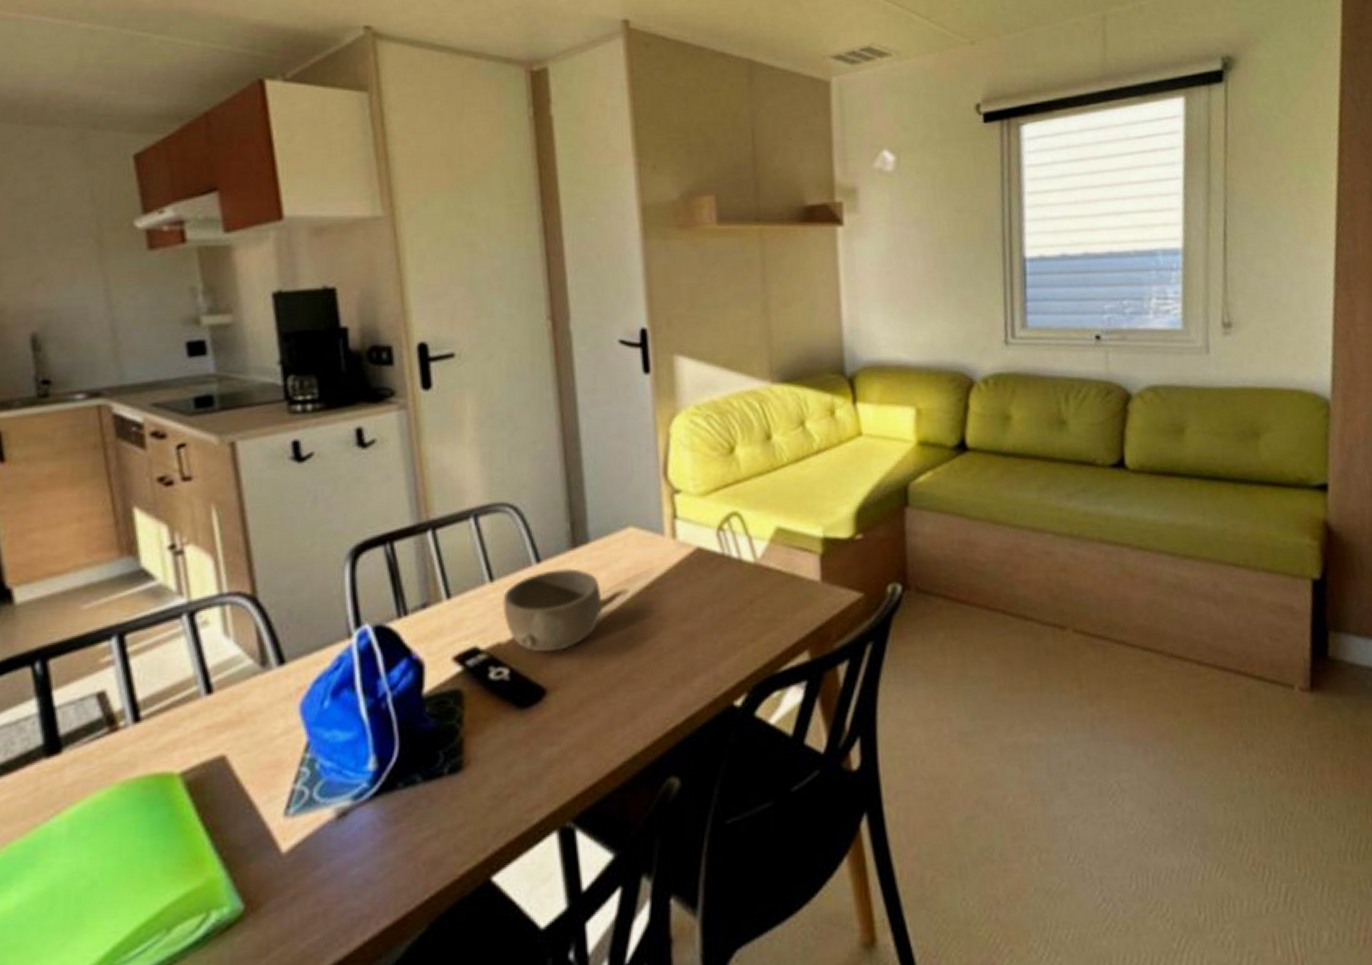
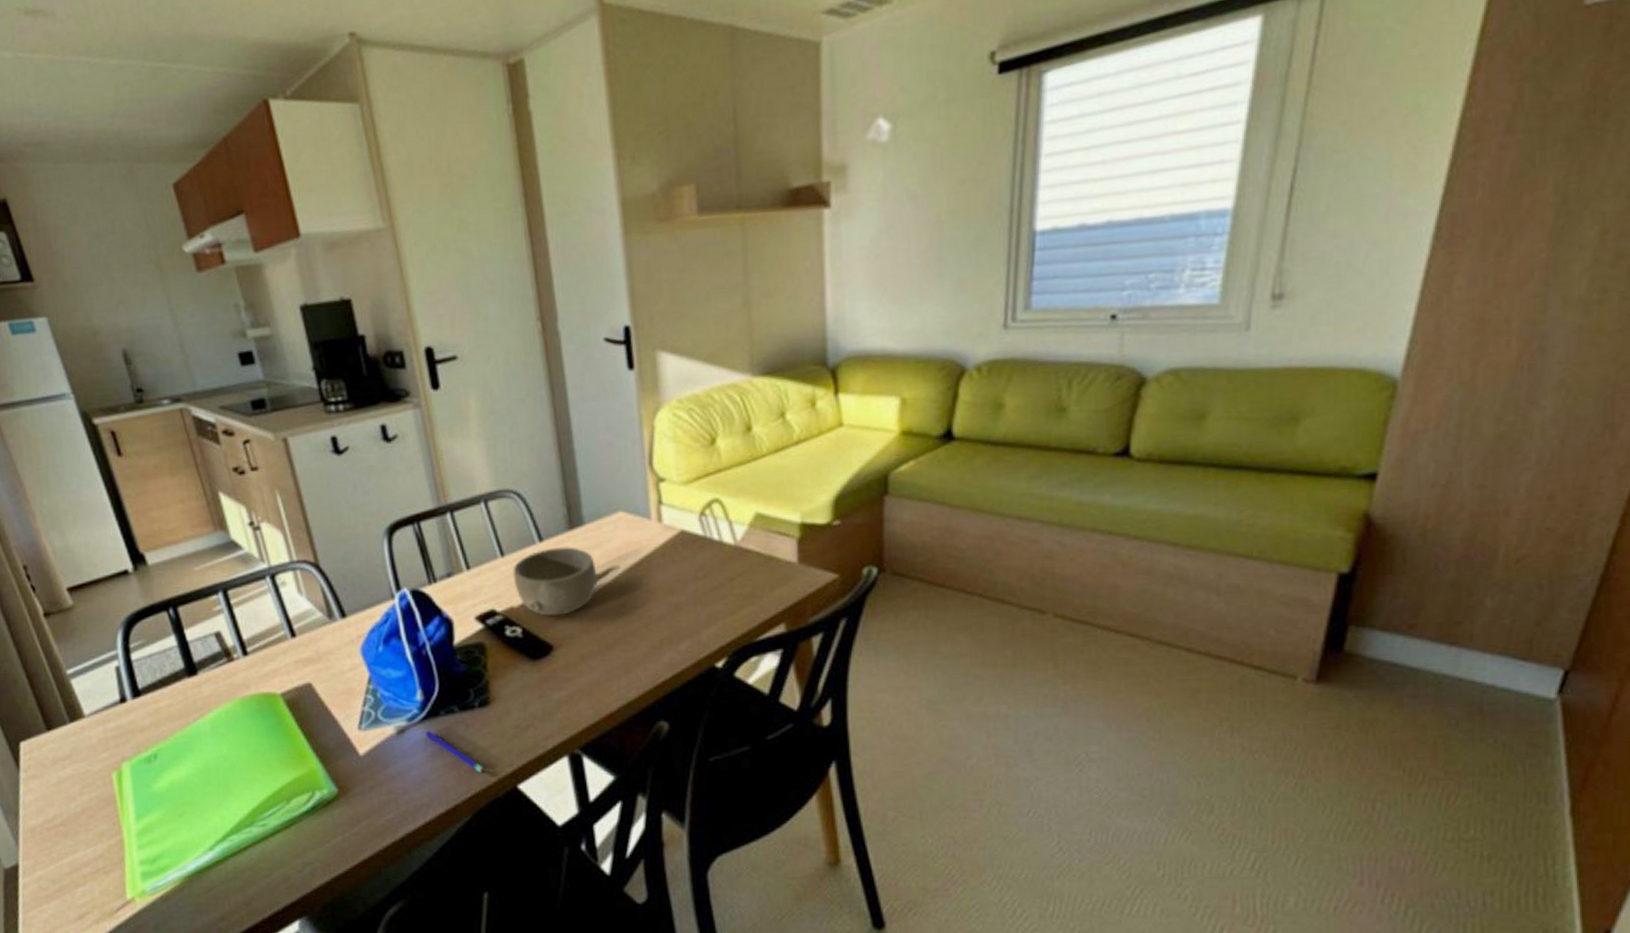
pen: none [375,810,452,865] -> present [425,730,486,774]

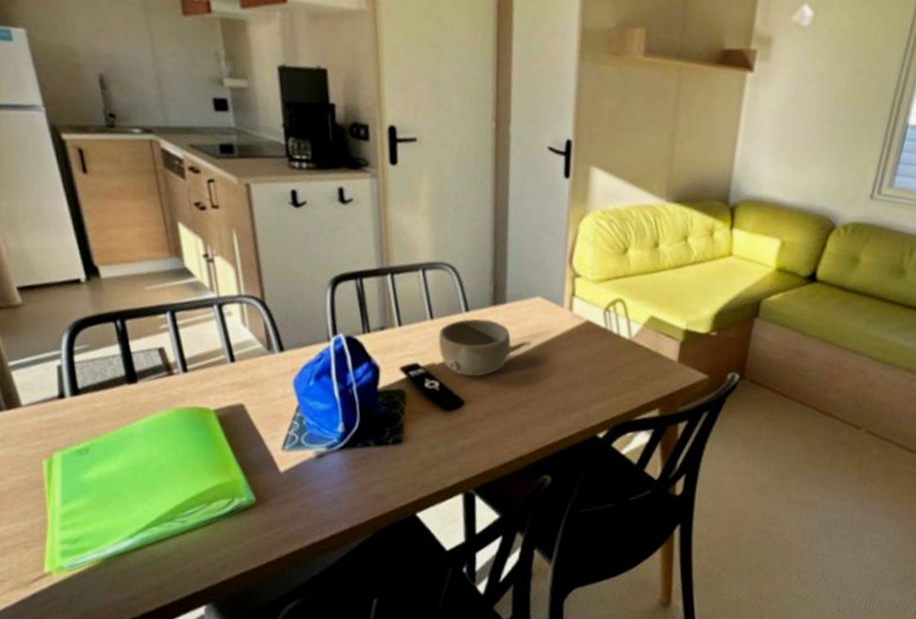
pen: present [425,730,486,774] -> none [341,458,391,500]

